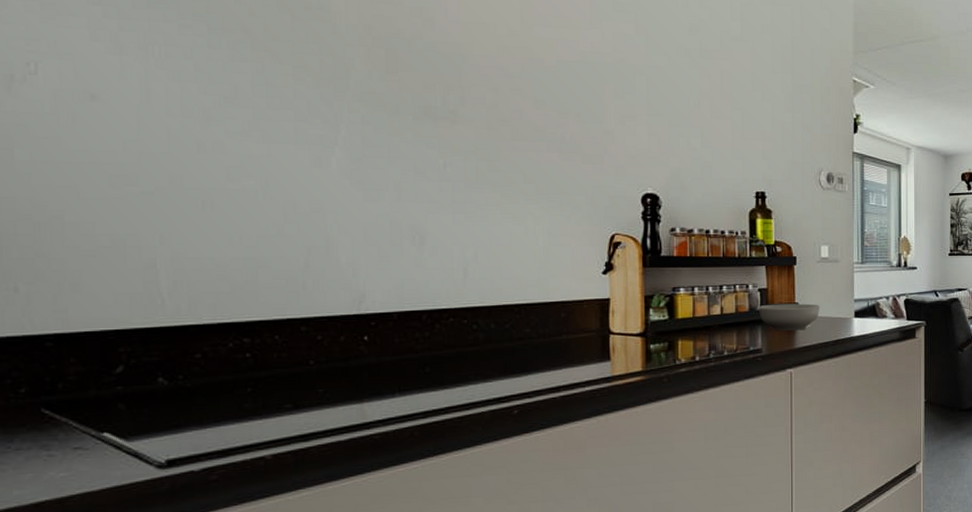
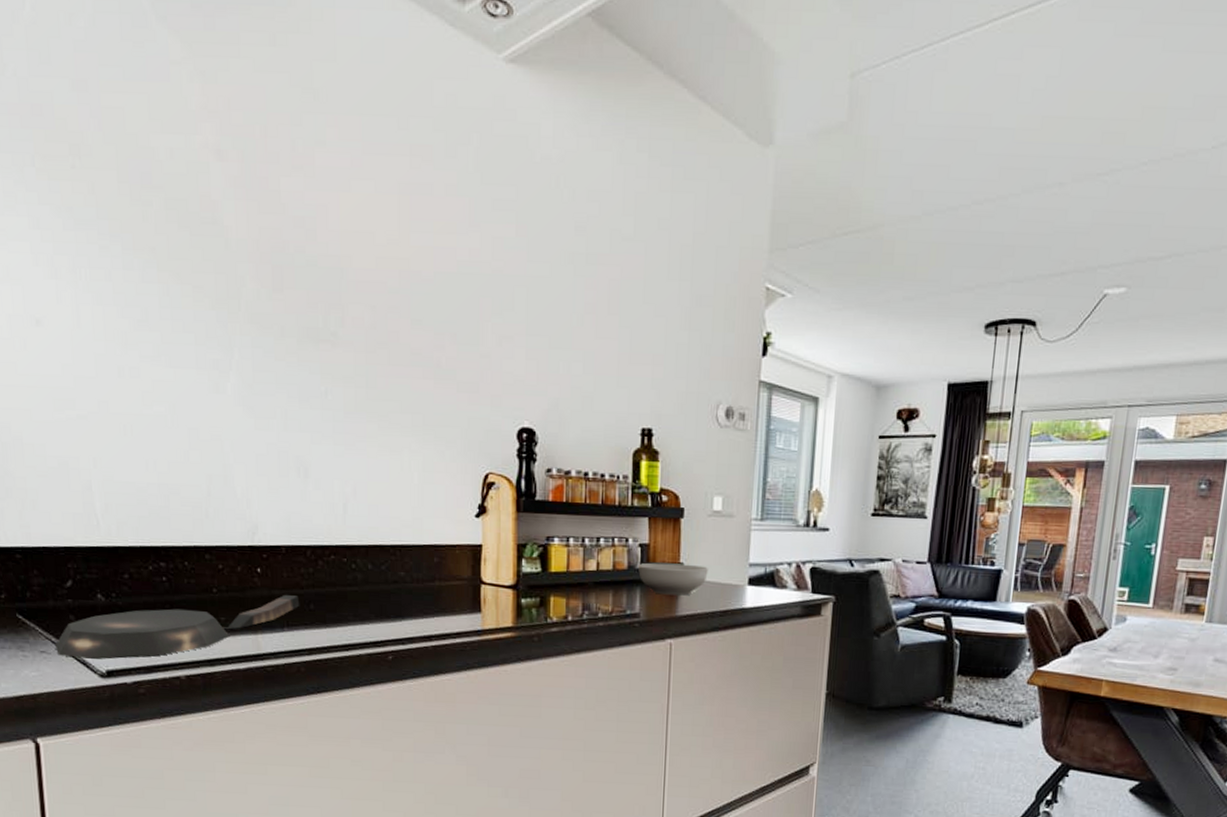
frying pan: none [95,359,414,450] -> present [54,594,300,659]

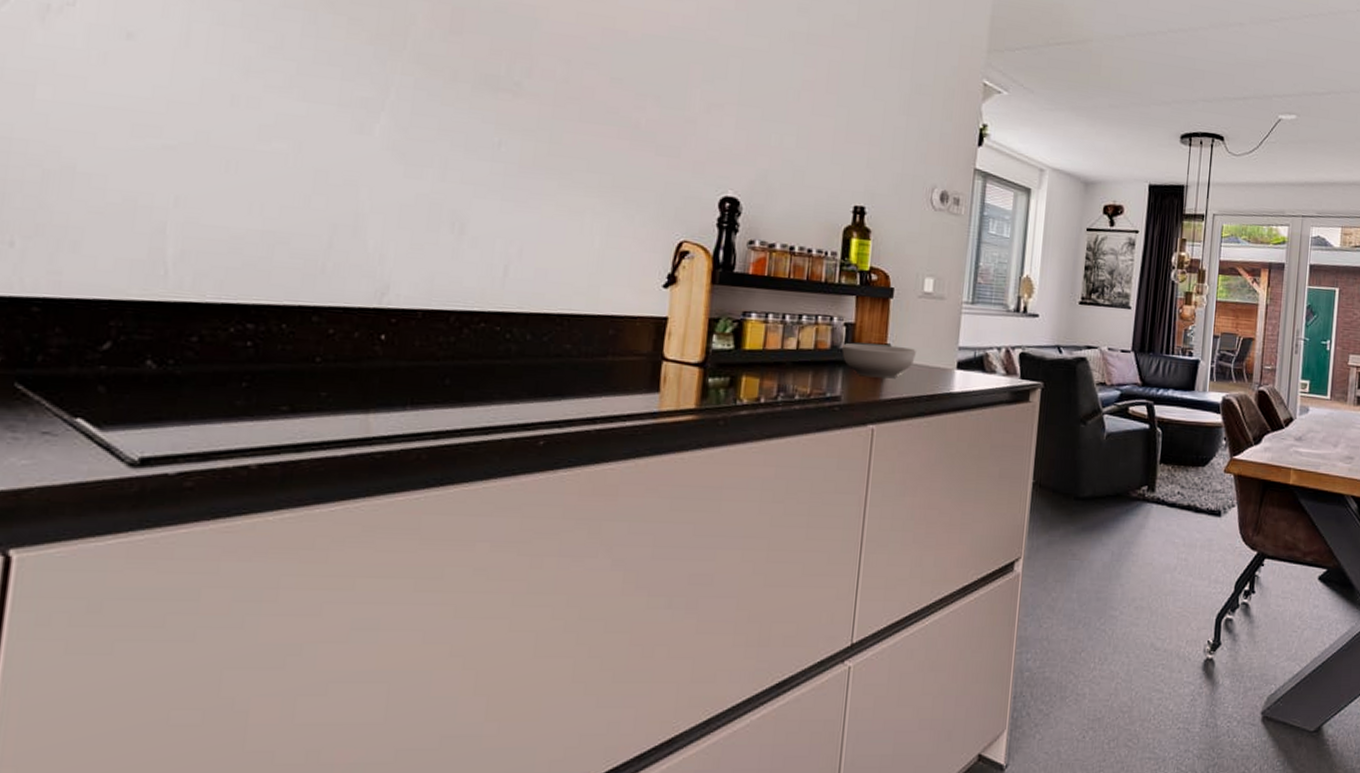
frying pan: present [54,594,300,659] -> none [66,366,432,443]

